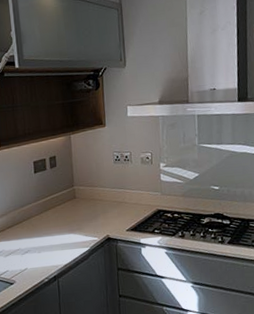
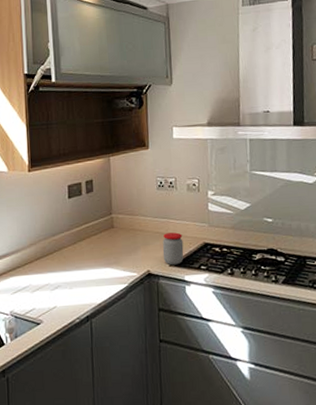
jar: none [120,201,140,230] -> present [162,232,184,265]

